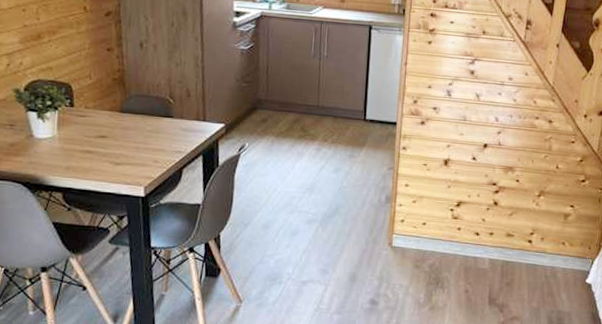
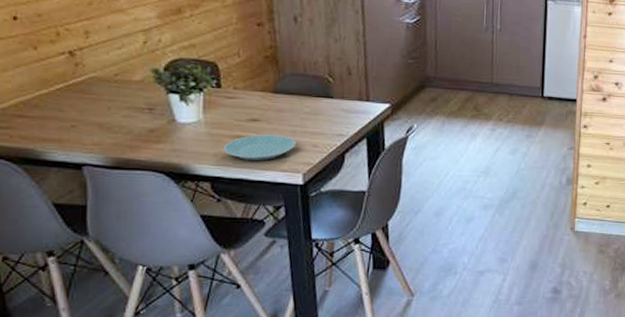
plate: none [74,150,139,174] -> present [223,134,297,160]

